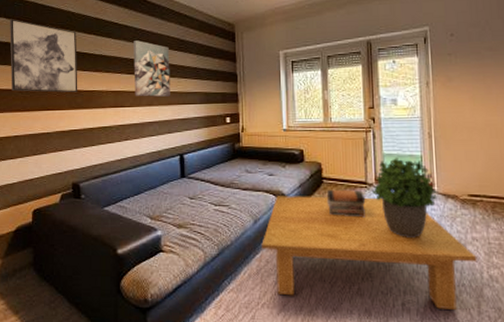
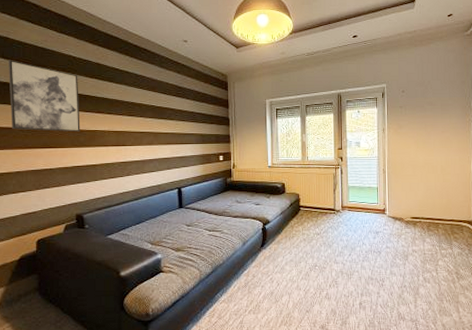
wall art: present [133,40,170,97] -> none [134,86,169,137]
coffee table: present [261,196,478,311] -> none [249,221,416,306]
book stack: present [326,189,366,218] -> none [303,215,334,238]
potted plant: present [372,158,437,237] -> none [339,189,388,252]

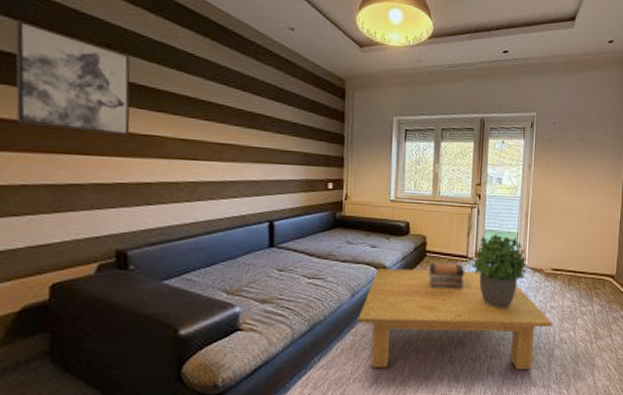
coffee table: none [249,221,416,306] -> present [358,268,553,370]
book stack: none [303,215,334,238] -> present [428,262,465,290]
potted plant: none [339,189,388,252] -> present [472,234,527,308]

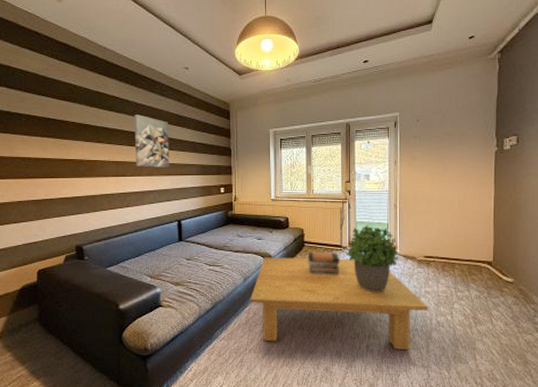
wall art: present [15,20,131,136] -> none [11,89,81,162]
wall art: none [213,80,263,153] -> present [134,115,169,168]

